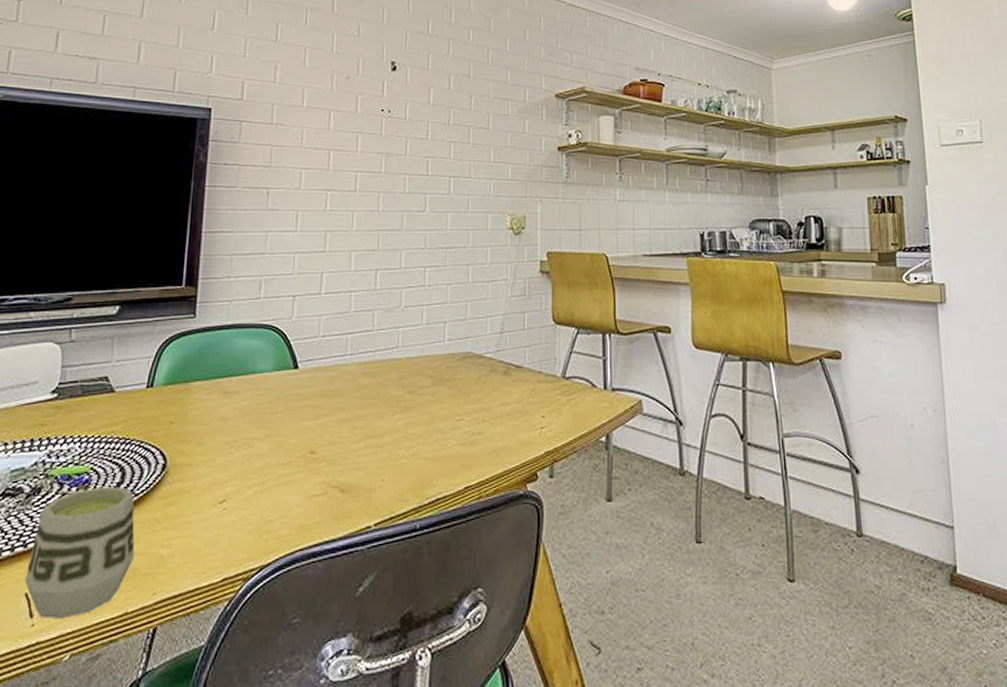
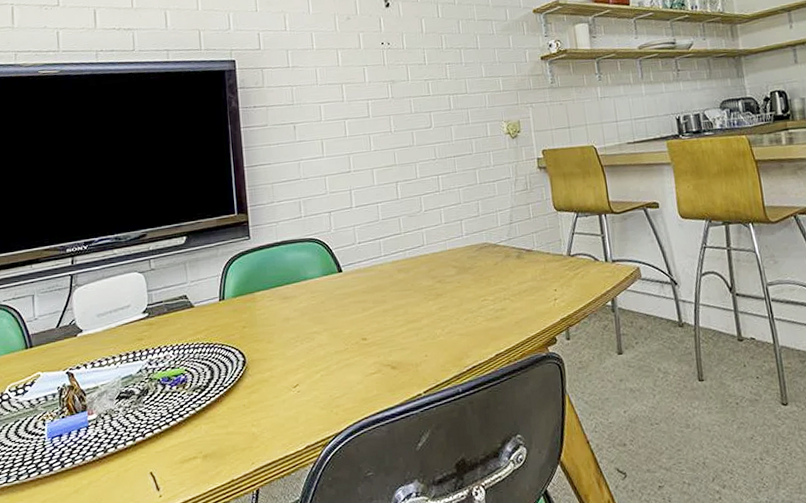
cup: present [24,487,135,618] -> none [148,382,232,490]

